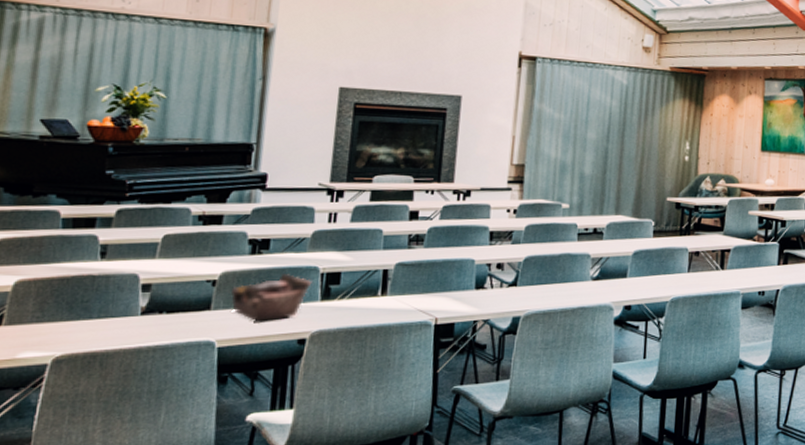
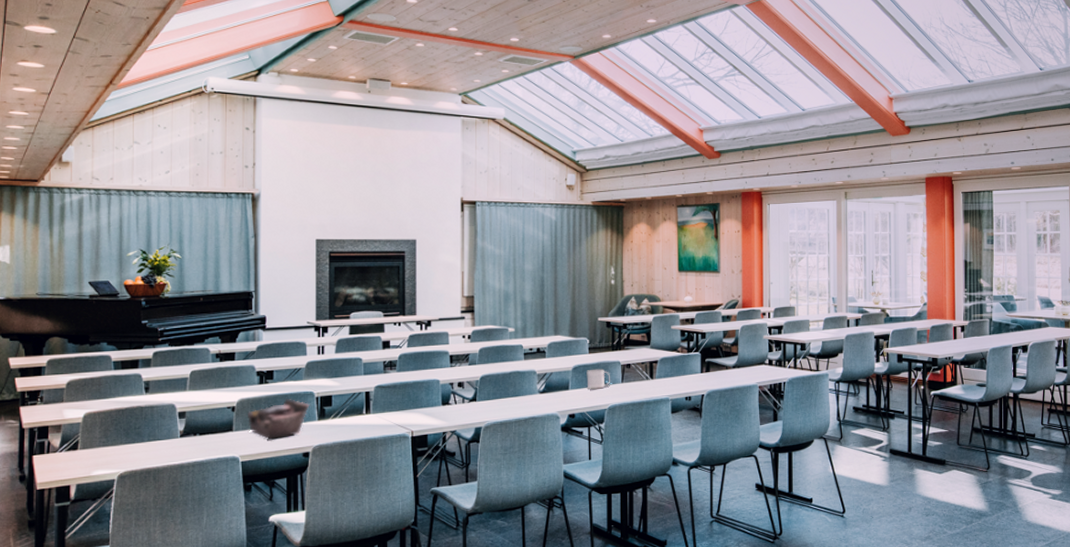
mug: none [648,255,676,278] -> present [586,369,611,389]

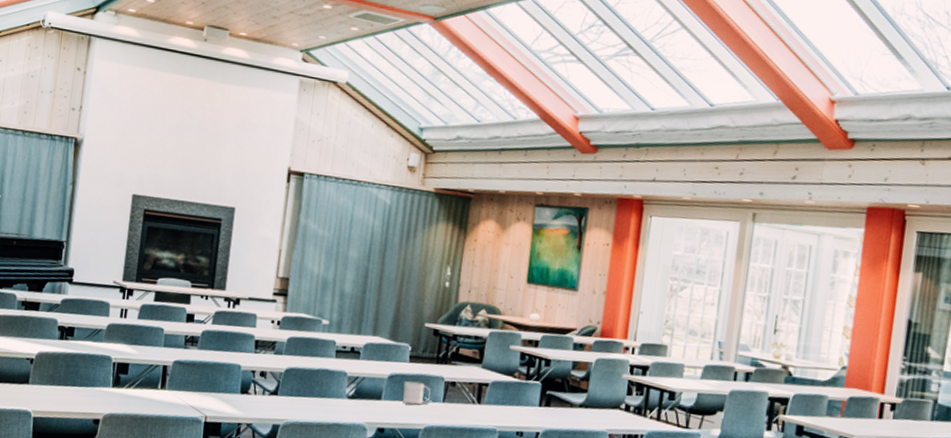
tote bag: present [248,399,310,440] -> none [44,359,106,400]

